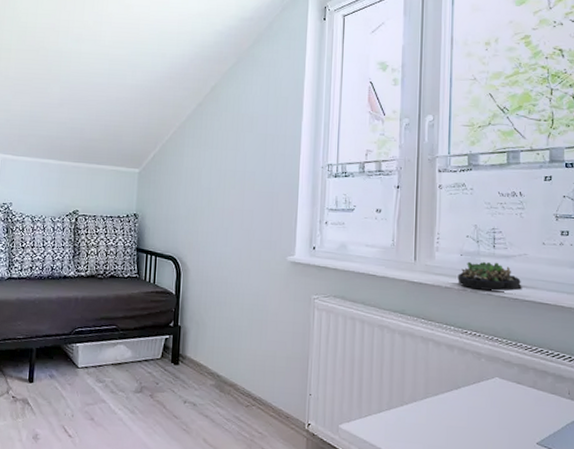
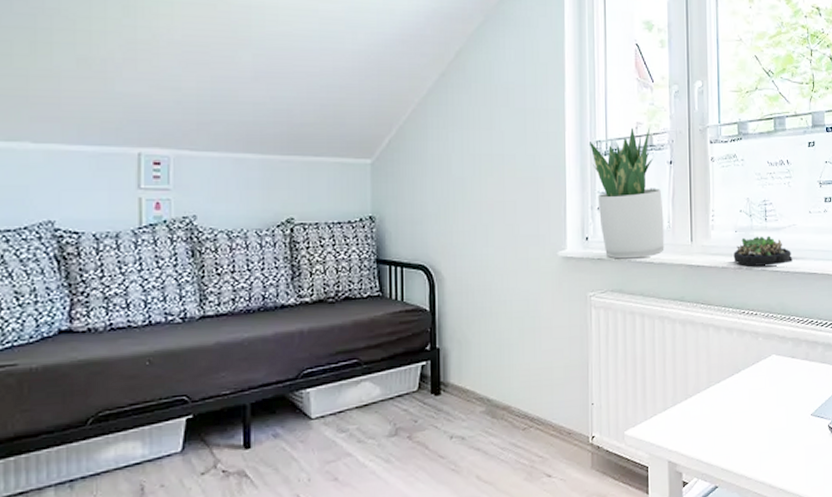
planter: none [322,154,389,271] -> present [590,127,665,259]

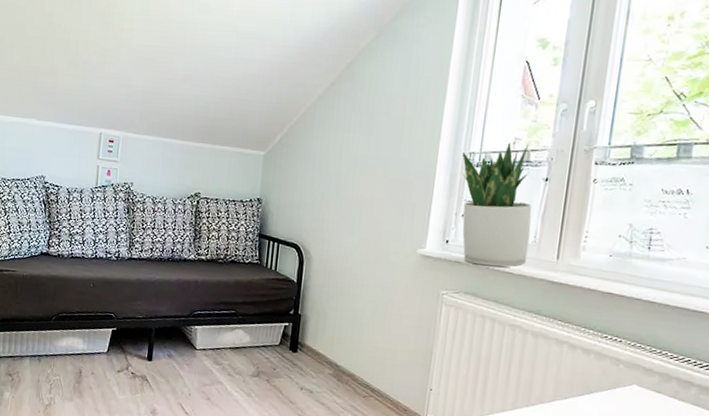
succulent plant: present [733,235,793,267] -> none [603,263,676,297]

